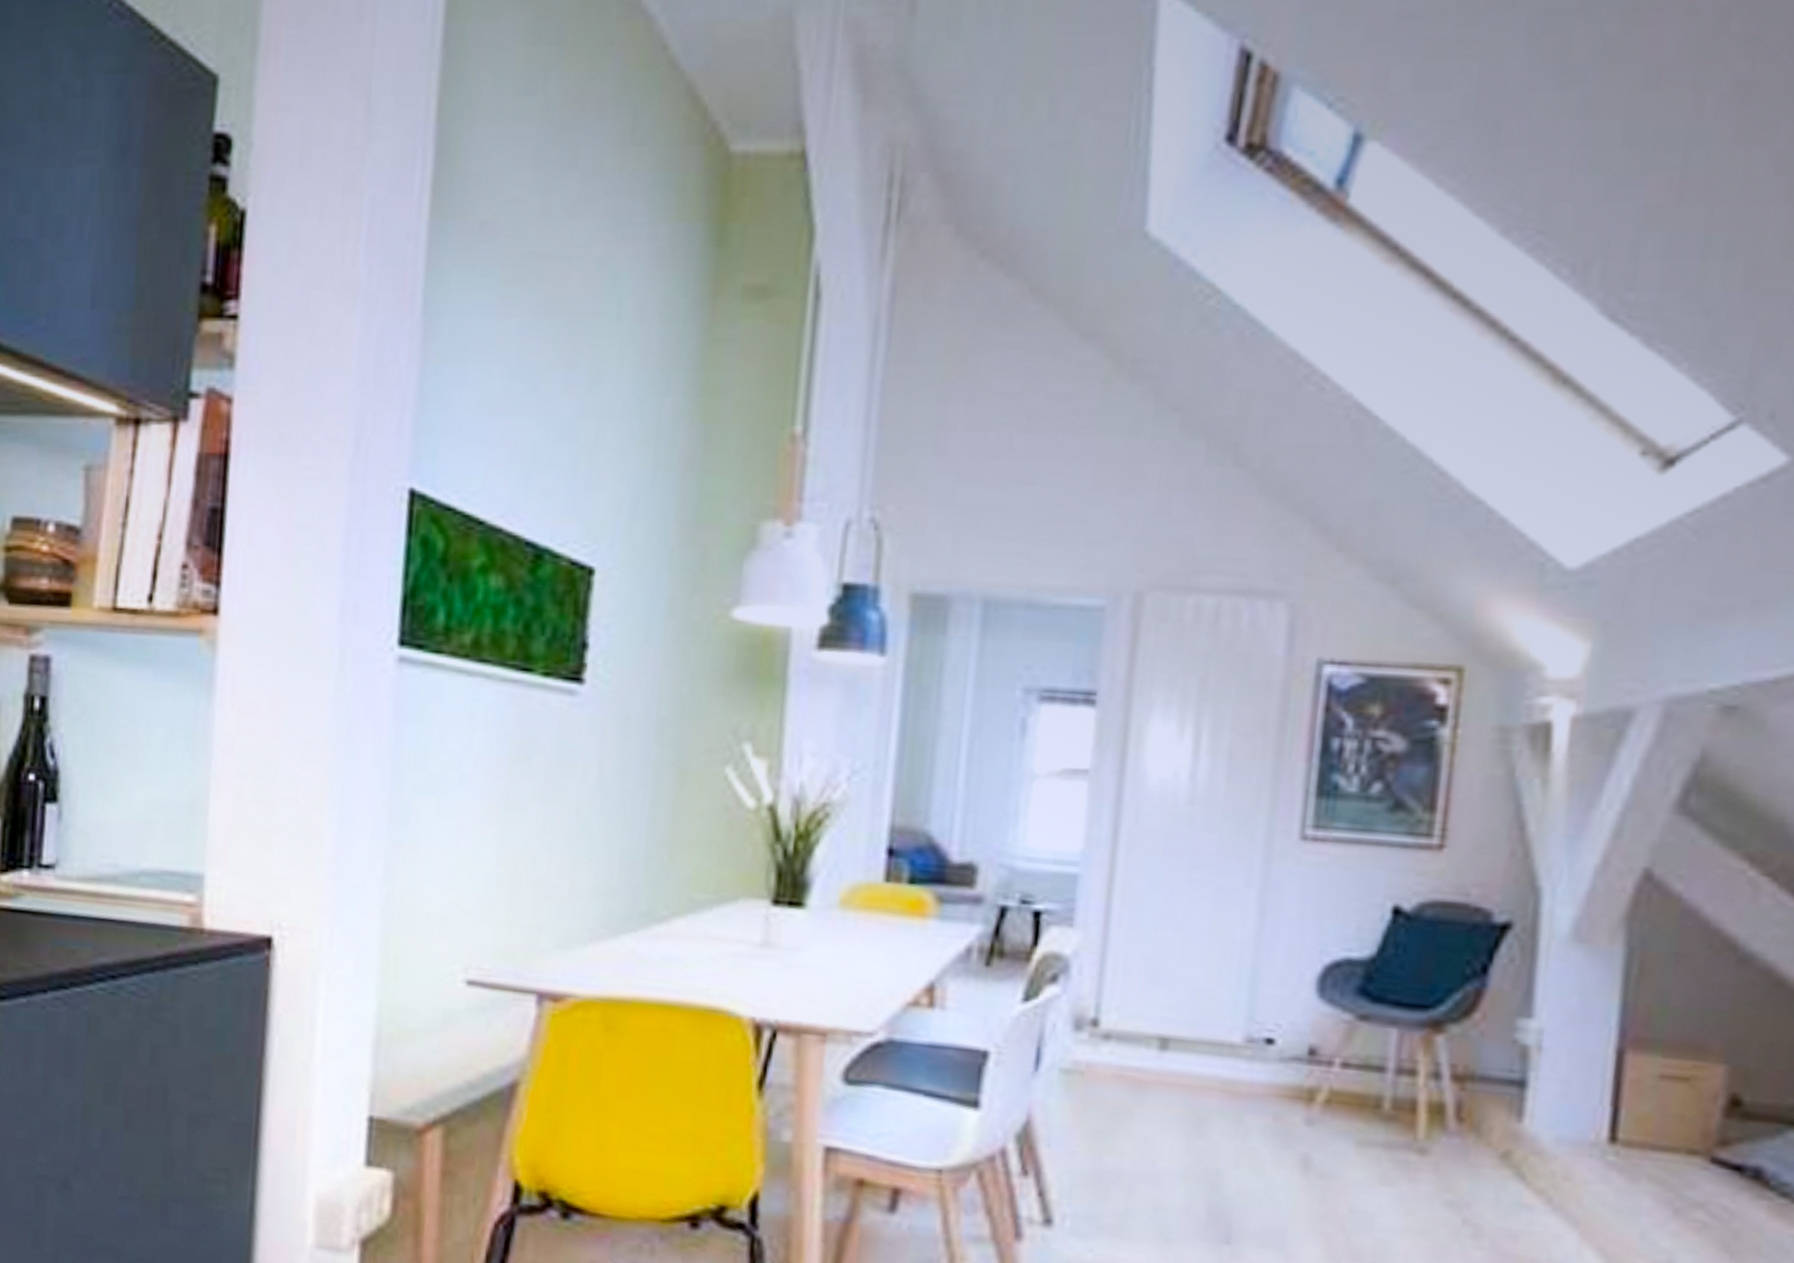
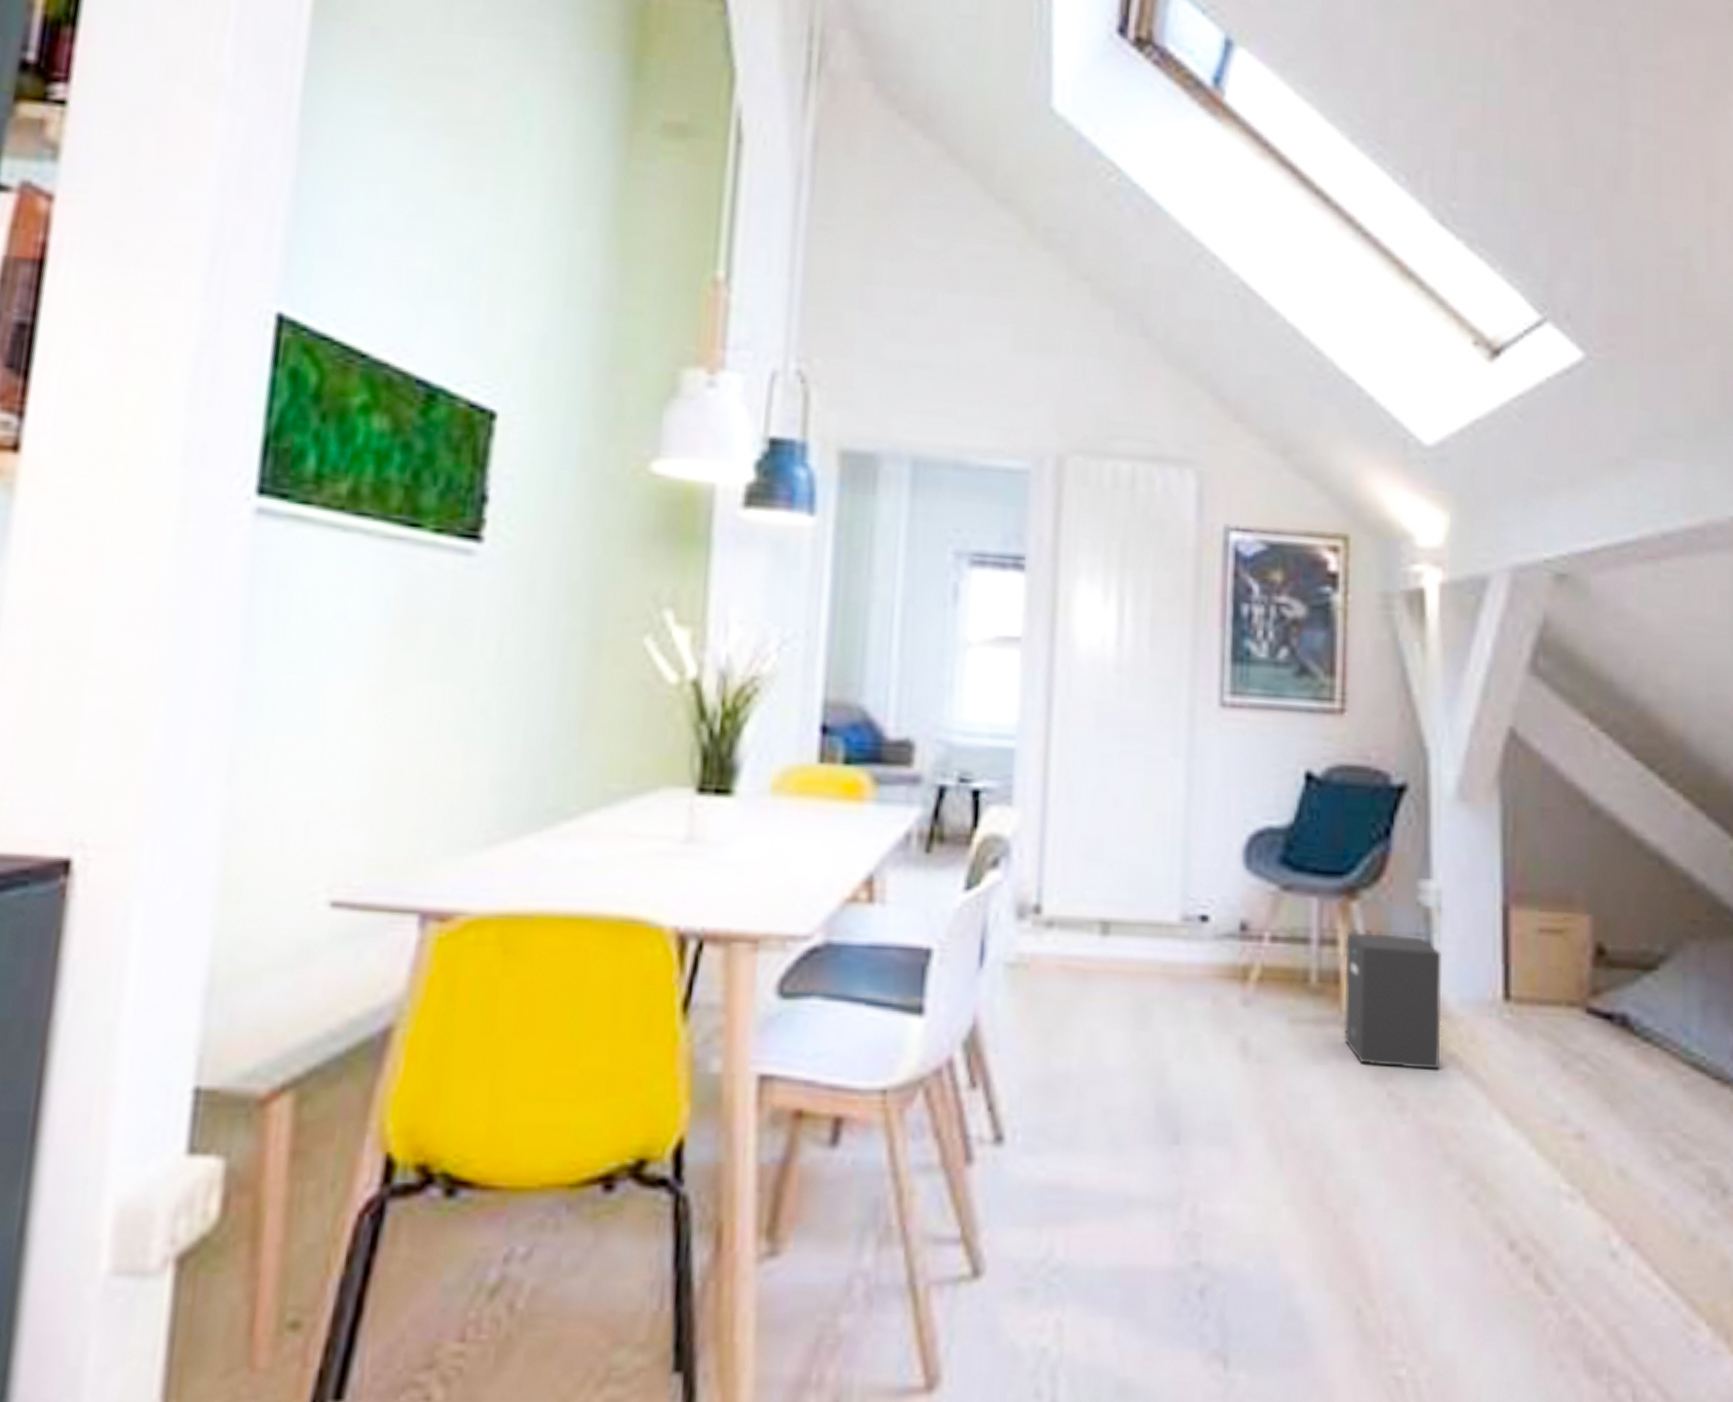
speaker: none [1417,1064,1538,1204] -> present [1344,932,1442,1071]

